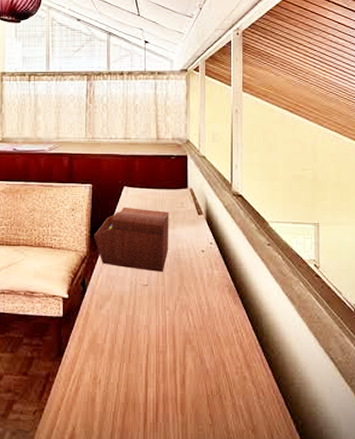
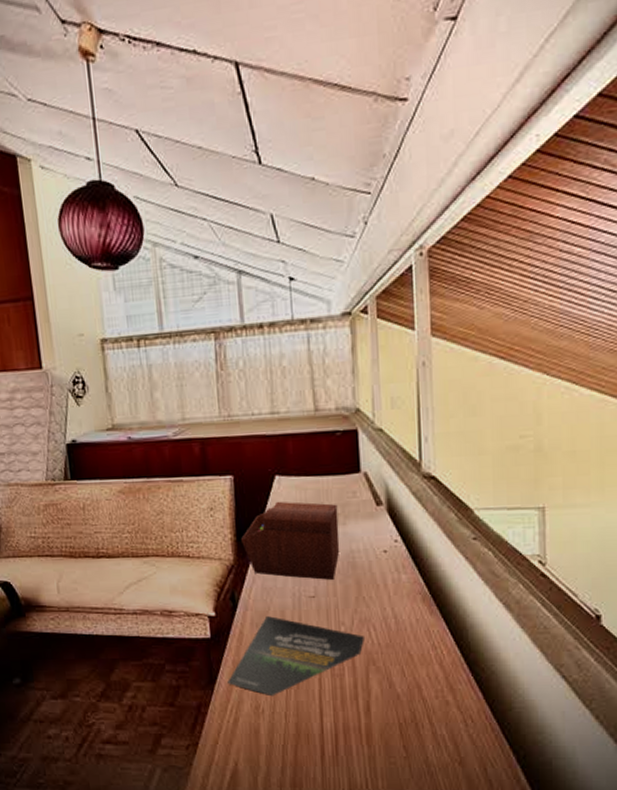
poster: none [73,300,184,369] -> present [227,616,364,697]

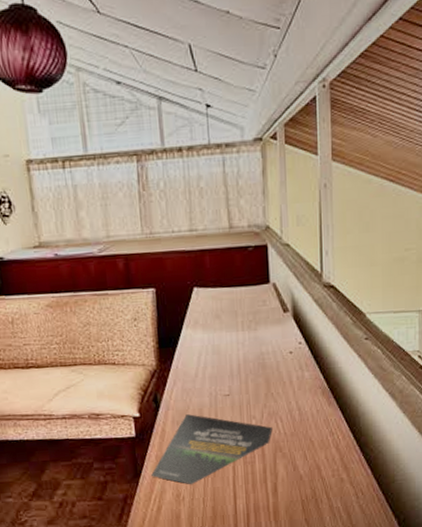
sewing box: present [241,501,340,580] -> none [163,310,252,380]

